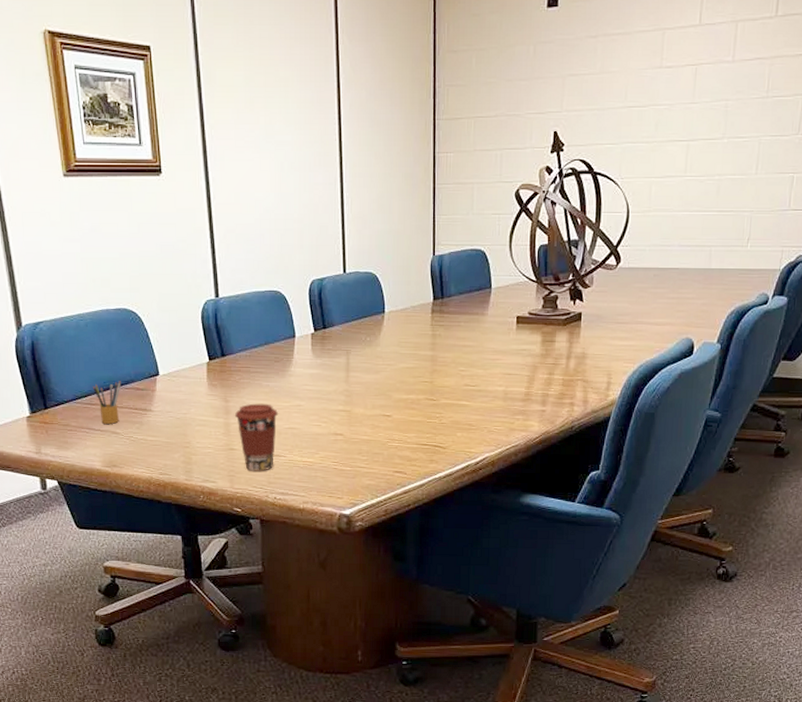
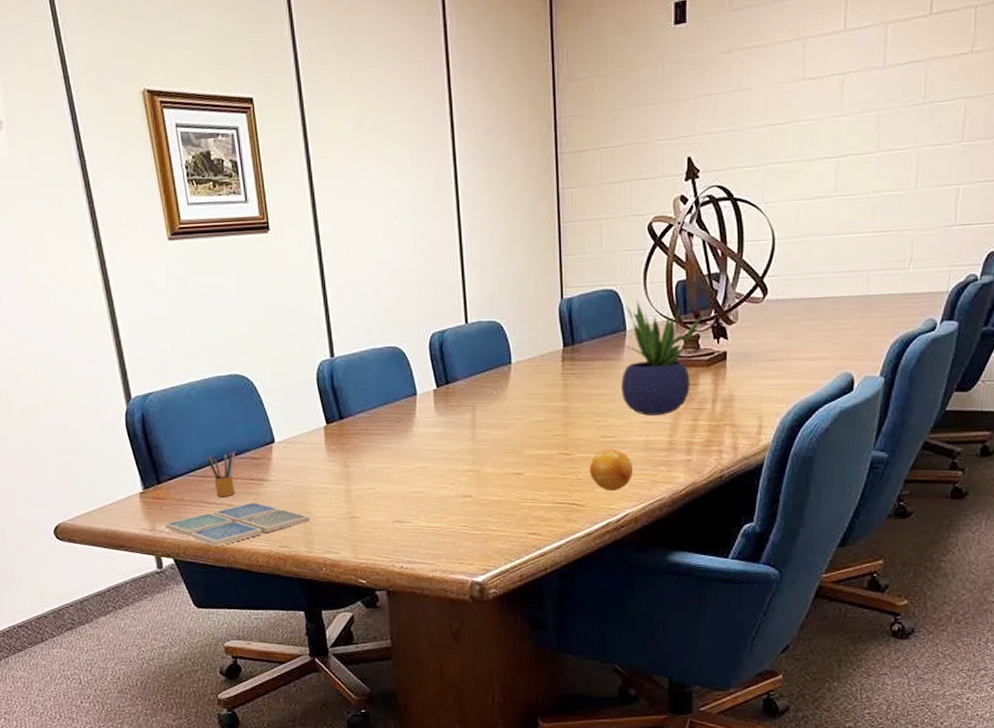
drink coaster: none [50,430,191,471] -> present [164,502,311,546]
coffee cup: present [234,403,279,471] -> none [355,467,403,540]
fruit: none [452,397,492,435] -> present [589,448,633,491]
potted plant: none [485,260,563,368] -> present [621,299,704,416]

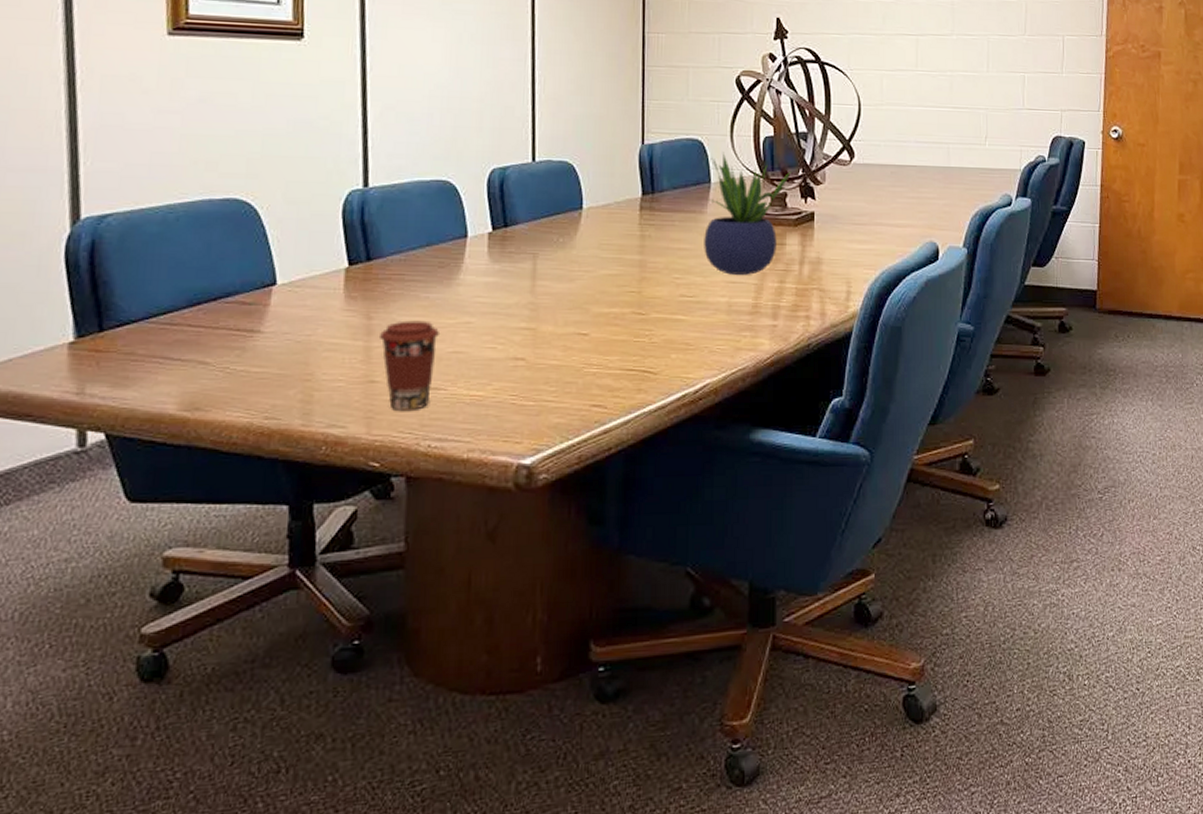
drink coaster: present [164,502,311,546] -> none [99,359,313,417]
pencil box: present [207,449,236,497] -> none [177,291,220,351]
coffee cup: none [355,467,403,540] -> present [378,320,441,410]
fruit: present [589,448,633,491] -> none [665,309,714,357]

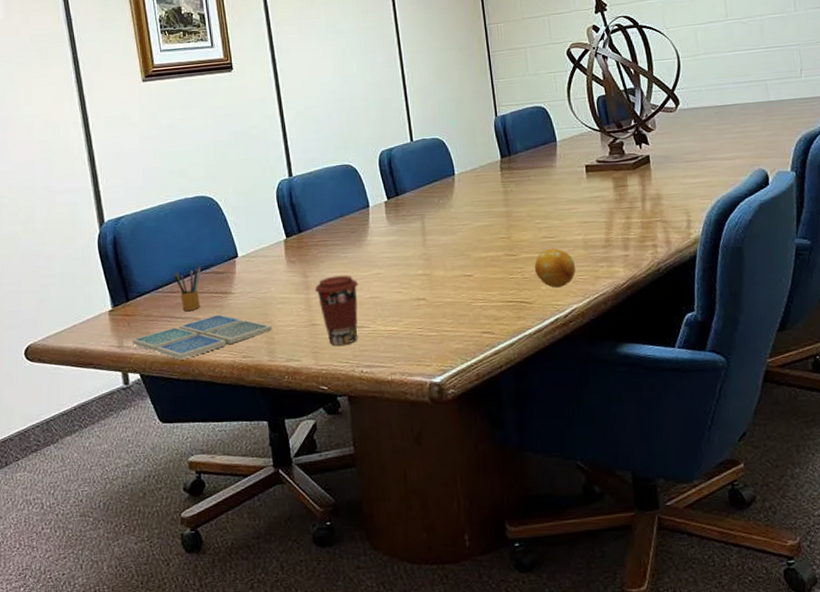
drink coaster: none [99,359,313,417] -> present [132,314,273,360]
pencil box: none [177,291,220,351] -> present [174,265,201,311]
fruit: none [665,309,714,357] -> present [534,248,576,288]
potted plant: present [704,152,791,275] -> none [554,114,625,216]

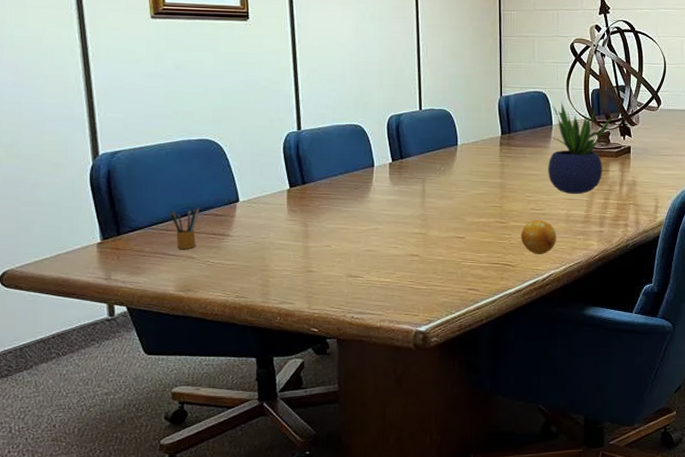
drink coaster: present [132,314,273,360] -> none [120,255,269,296]
coffee cup: present [314,275,359,346] -> none [313,227,357,292]
potted plant: none [554,114,625,216] -> present [548,101,613,194]

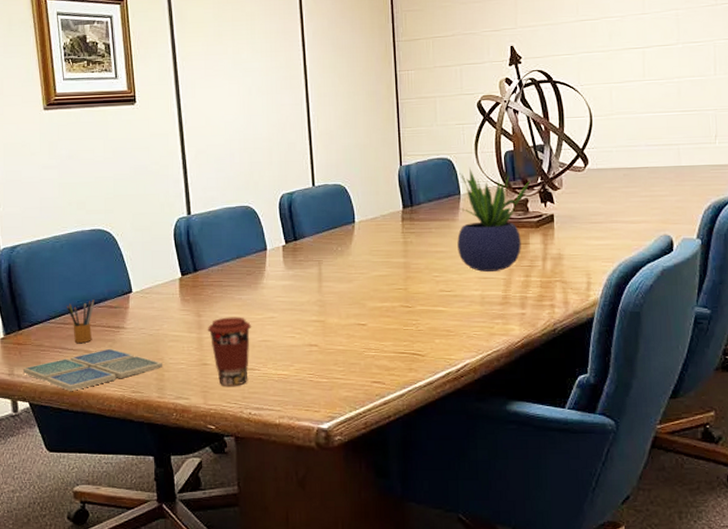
drink coaster: none [120,255,269,296] -> present [22,348,163,391]
coffee cup: none [313,227,357,292] -> present [207,317,252,386]
fruit: present [520,219,556,254] -> none [429,302,470,342]

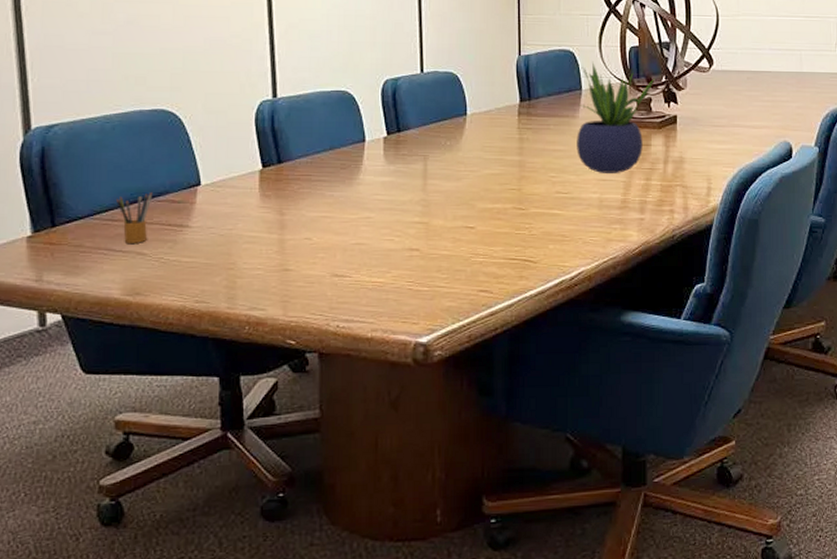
drink coaster: present [22,348,163,391] -> none [54,250,236,301]
coffee cup: present [207,317,252,386] -> none [290,216,345,295]

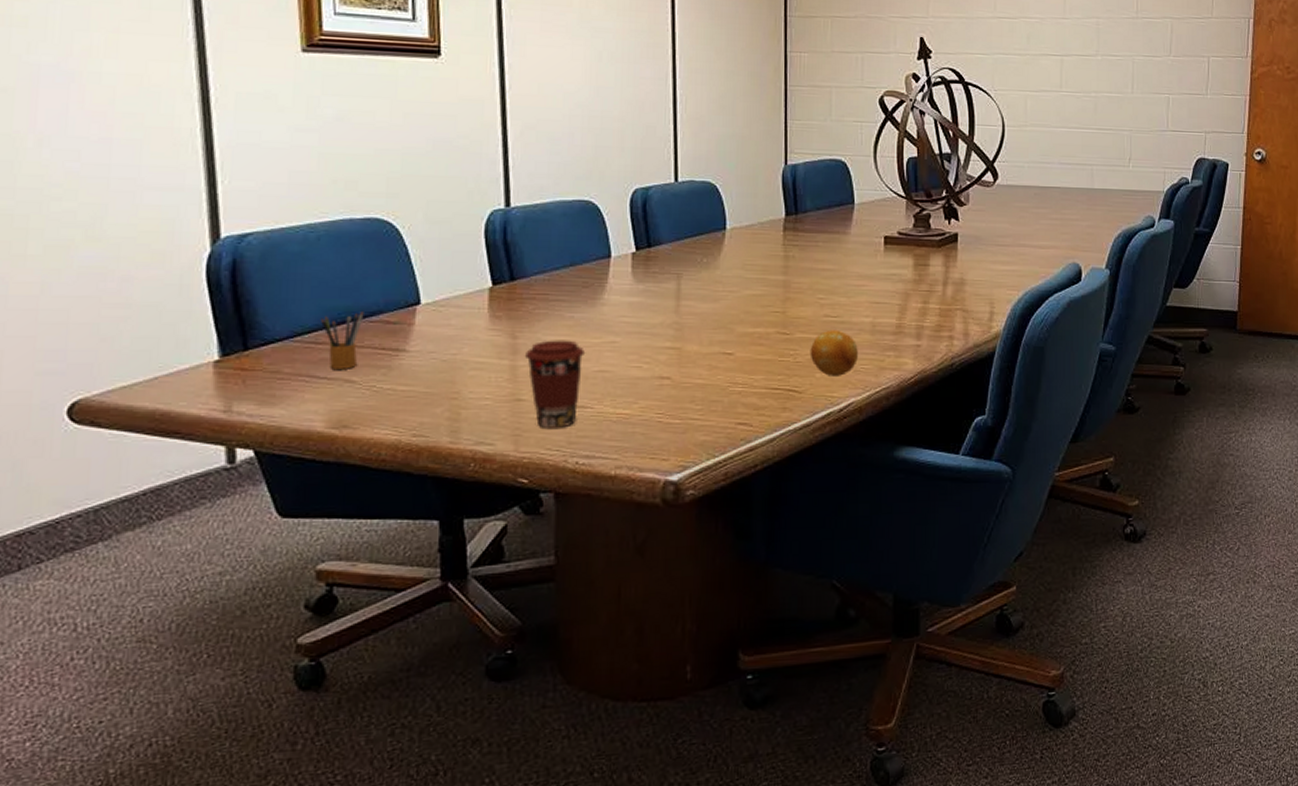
coffee cup: none [290,216,345,295] -> present [524,340,586,428]
fruit: none [543,205,587,247] -> present [810,329,858,376]
potted plant: present [577,61,655,173] -> none [848,172,935,296]

